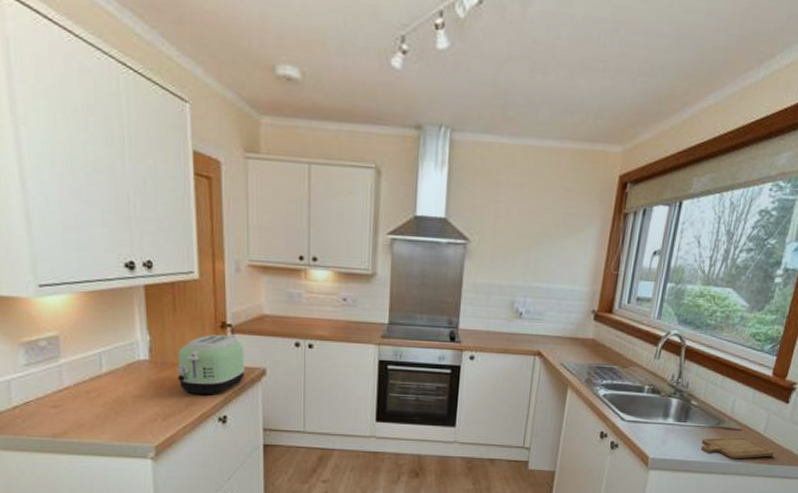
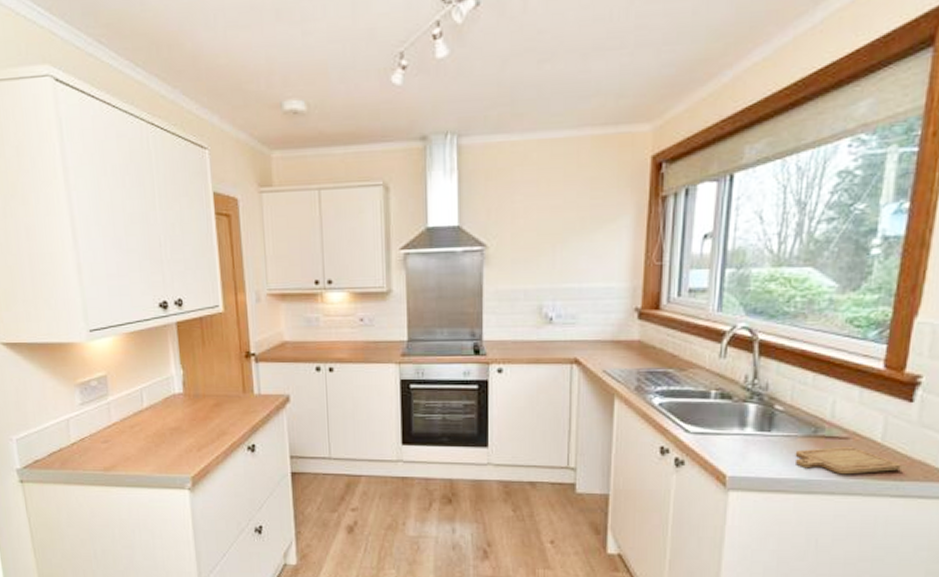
toaster: present [177,334,245,396] -> none [208,365,270,425]

